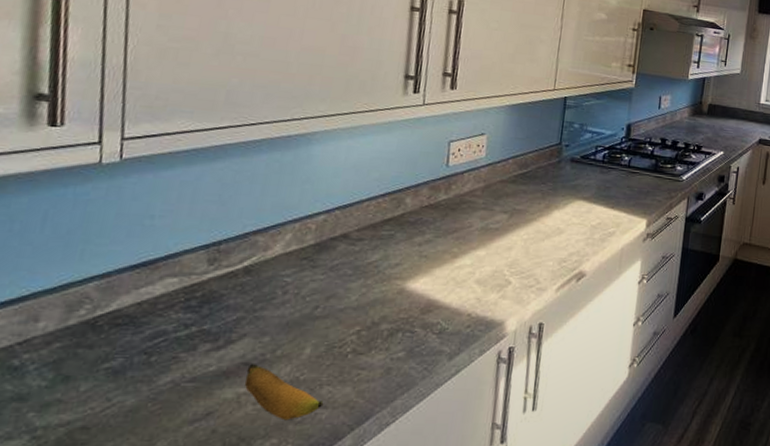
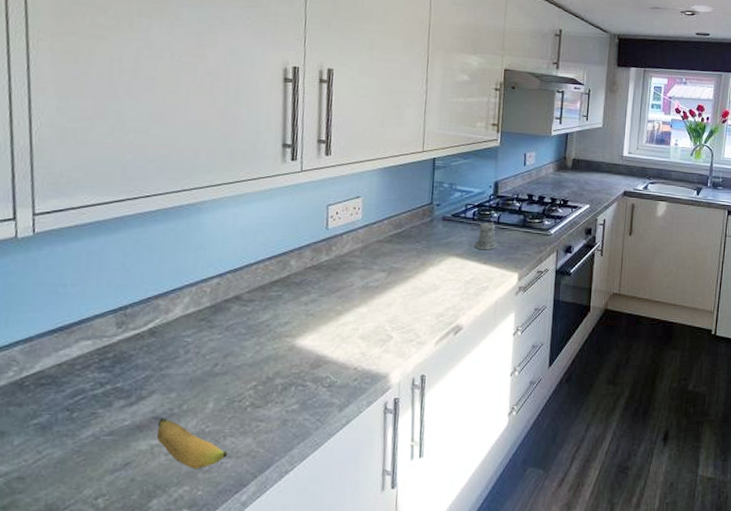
pepper shaker: none [599,165,627,195] -> present [470,222,497,251]

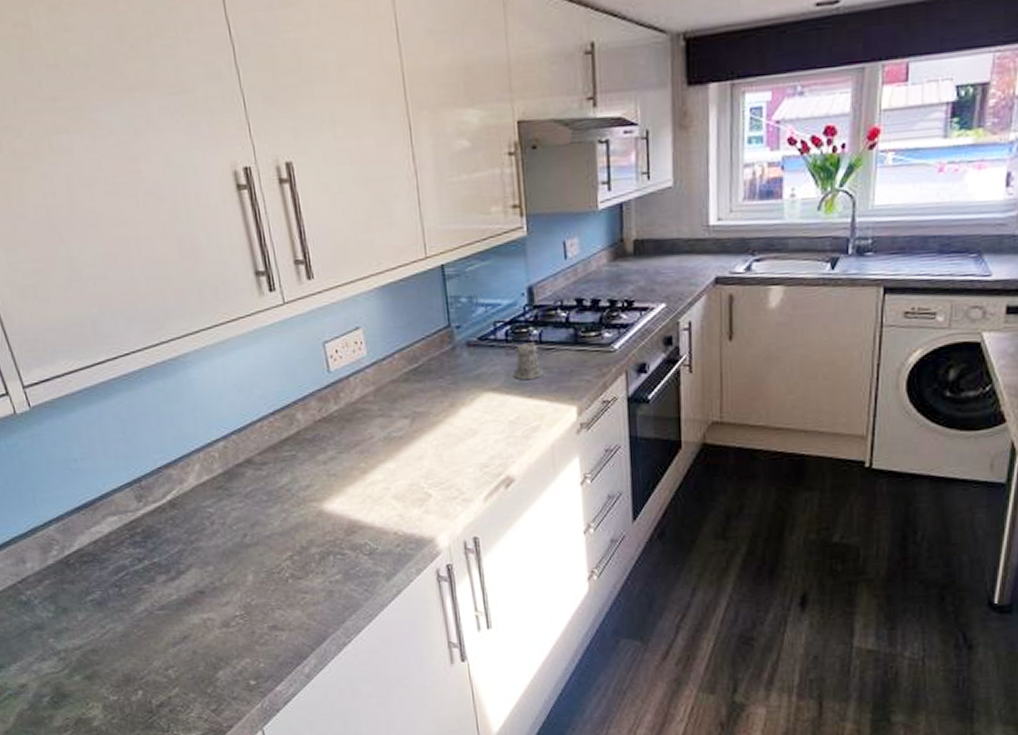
banana: present [156,417,228,470] -> none [203,591,281,642]

